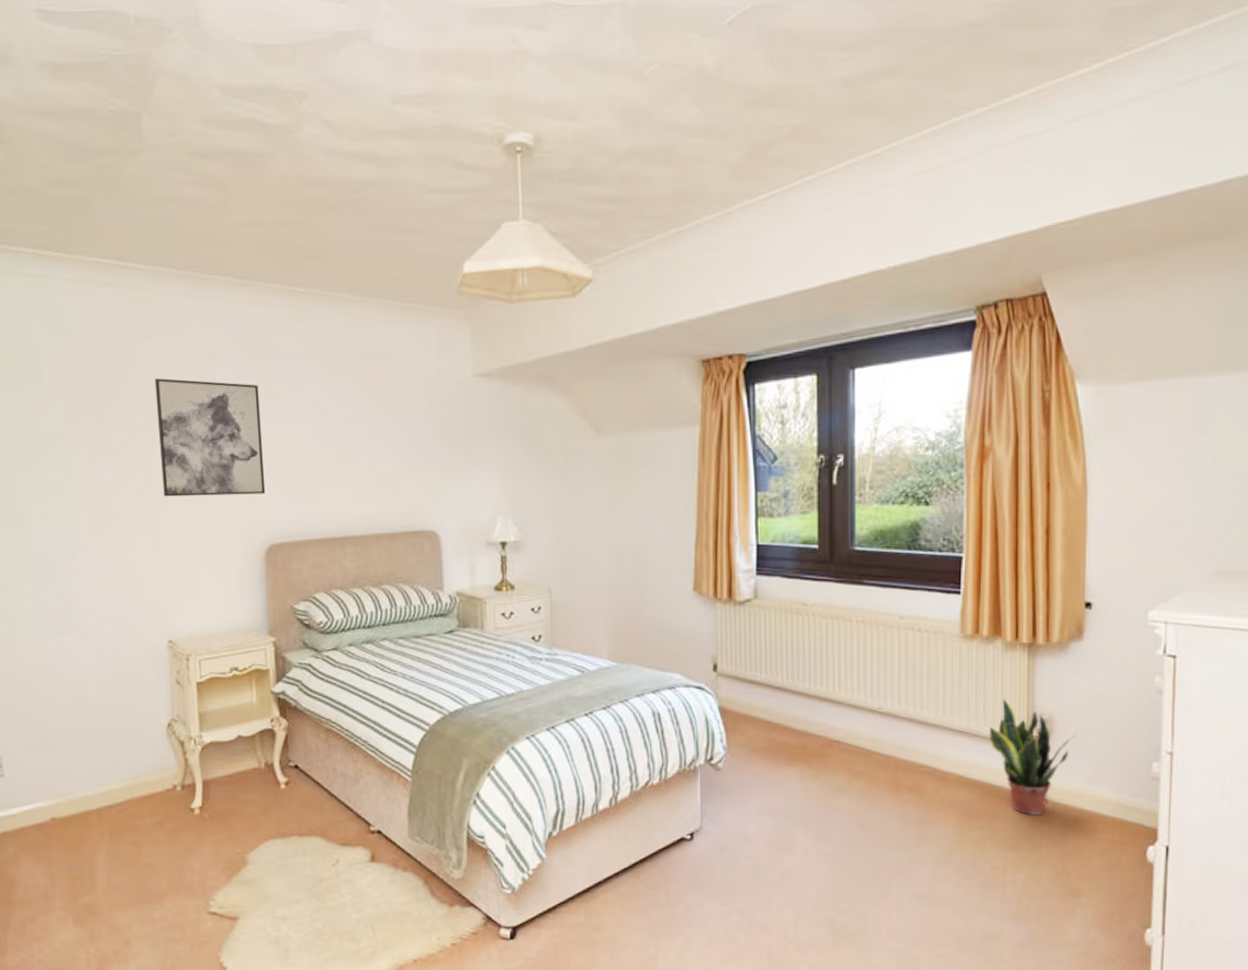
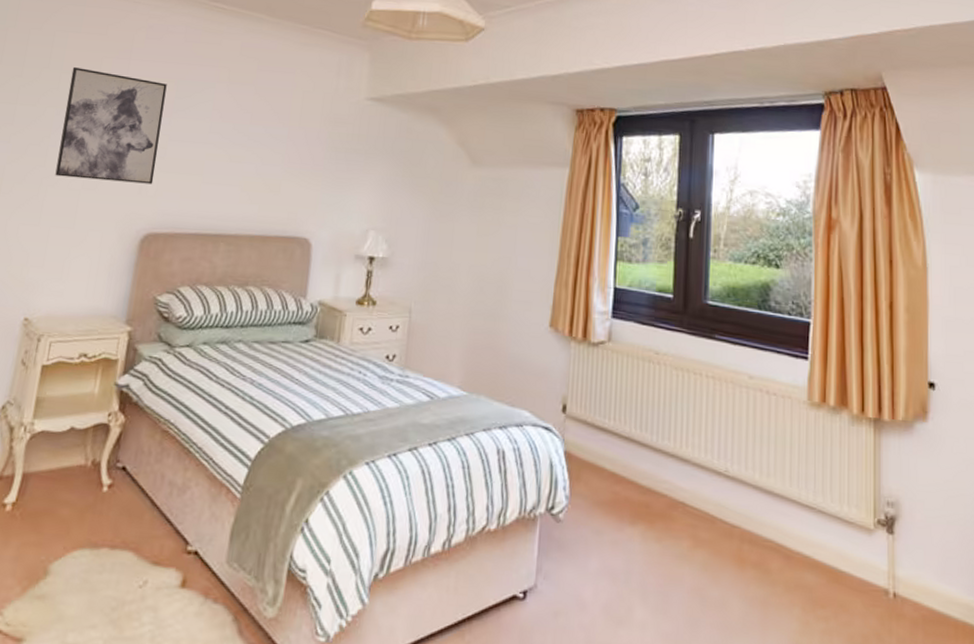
potted plant: present [988,699,1076,815] -> none [835,475,924,611]

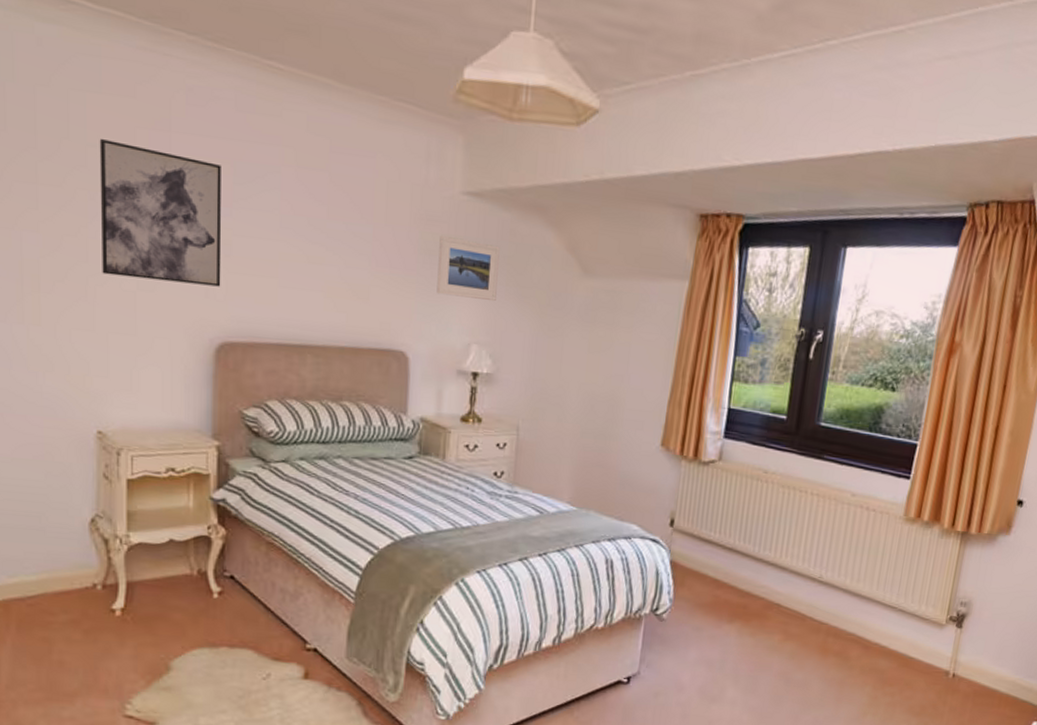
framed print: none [340,134,398,190] -> present [436,235,500,301]

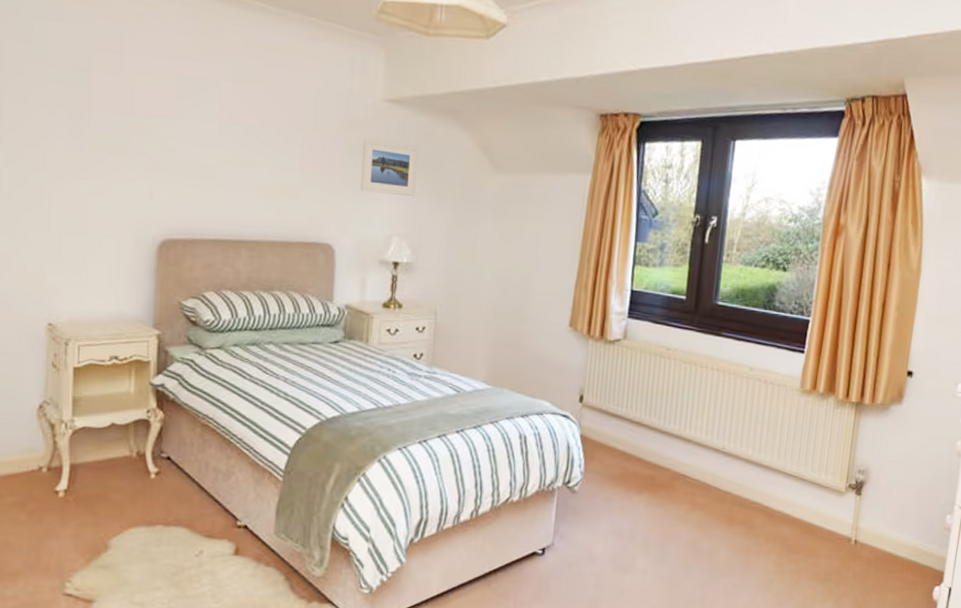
wall art: present [99,138,222,287] -> none [57,60,167,189]

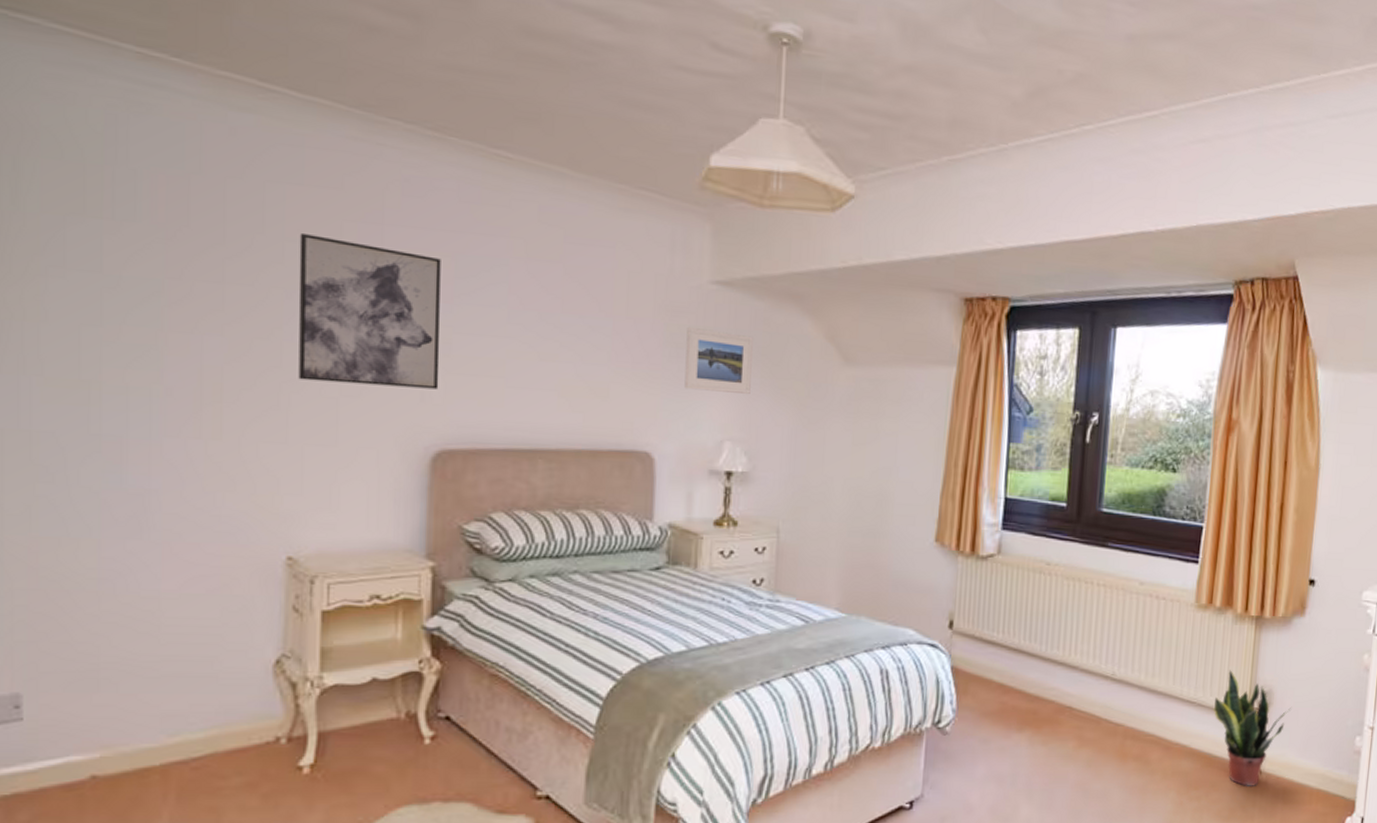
wall art: none [57,60,167,189] -> present [298,232,441,390]
potted plant: none [813,449,887,554] -> present [1213,670,1292,786]

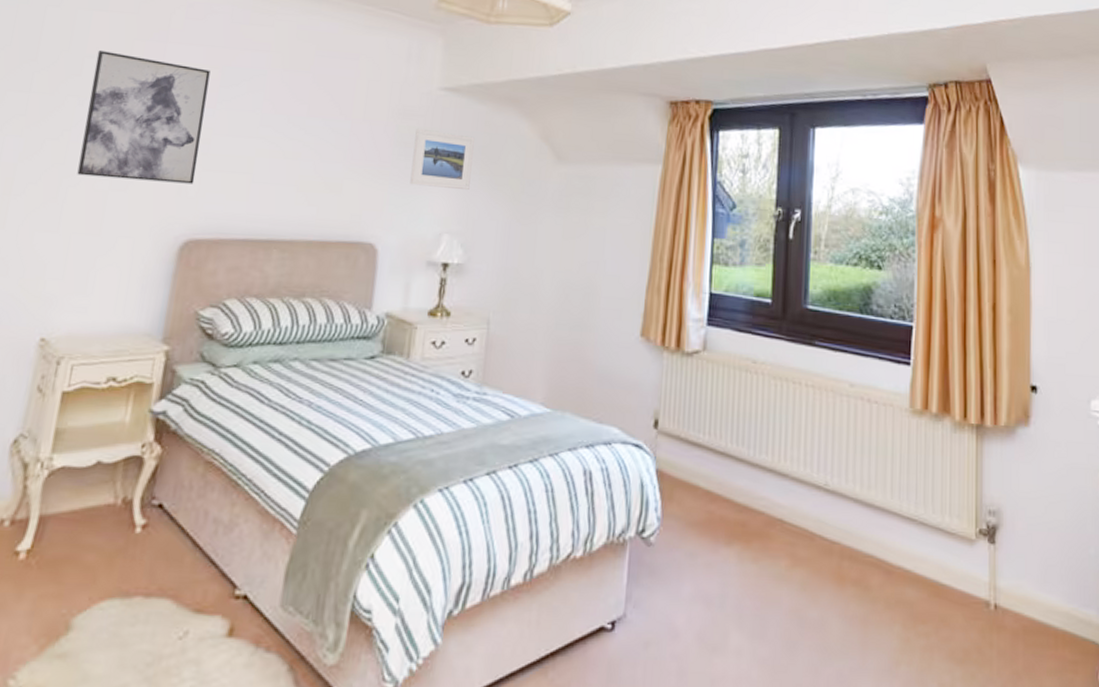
potted plant: present [1213,670,1292,786] -> none [937,484,1025,623]

